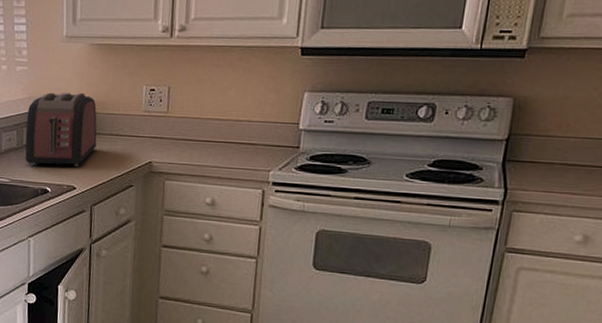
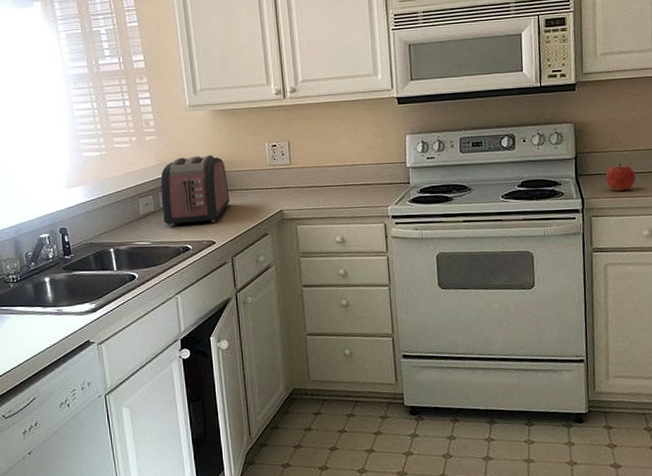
apple: none [540,153,581,185] -> present [606,164,636,191]

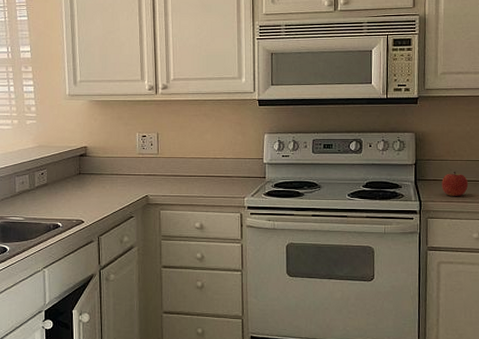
toaster: present [160,154,230,226] -> none [36,140,100,204]

